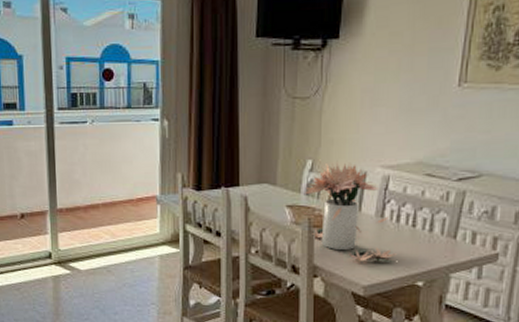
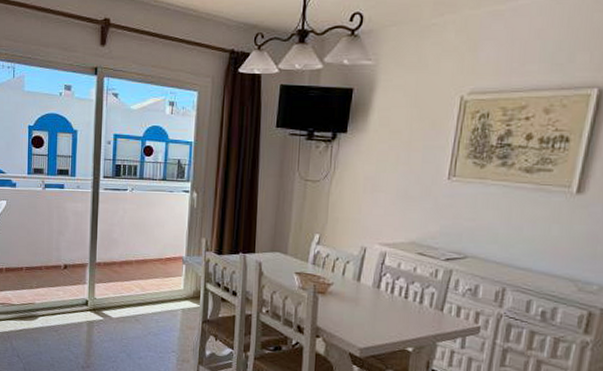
bouquet: present [302,161,396,262] -> none [308,236,390,329]

